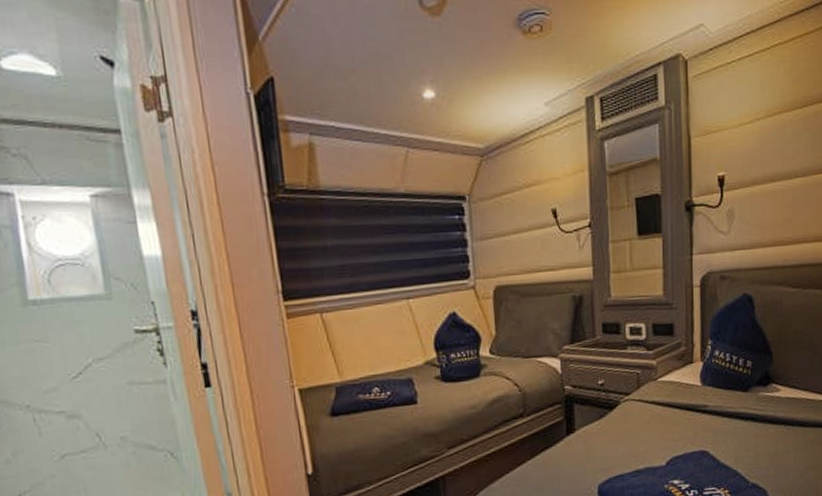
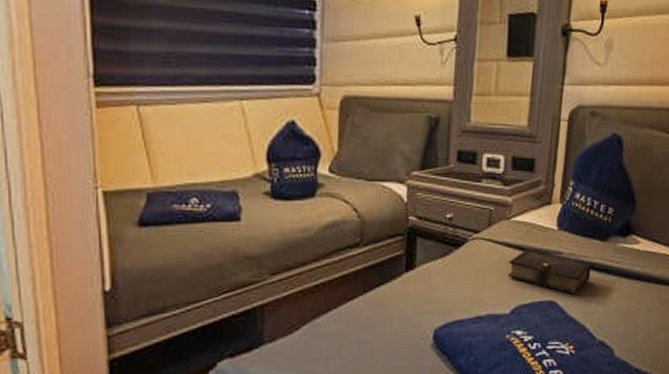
book: none [659,405,737,443] -> present [508,249,591,295]

